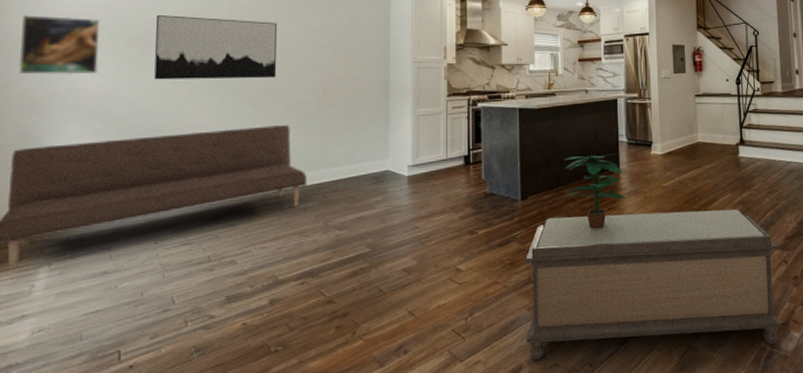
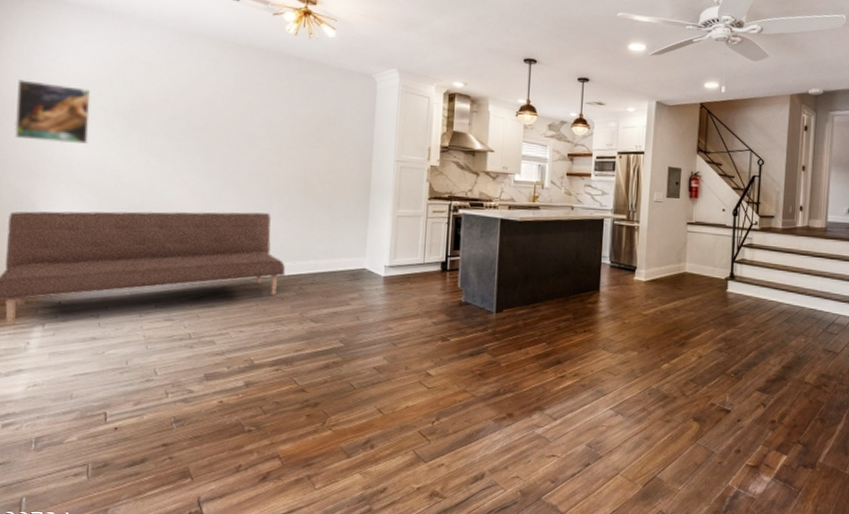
wall art: present [154,14,277,80] -> none [141,89,262,165]
bench: present [525,209,782,361] -> none [490,333,758,486]
potted plant: present [564,153,625,229] -> none [539,273,603,349]

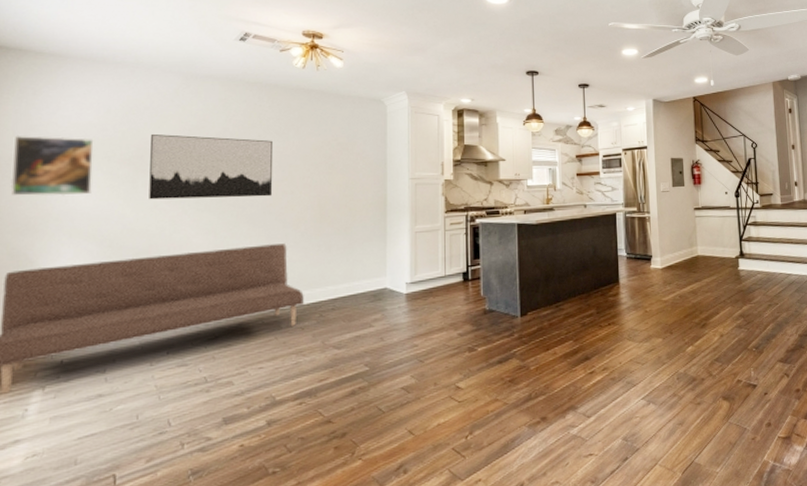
wall art: none [141,89,262,165] -> present [149,133,273,200]

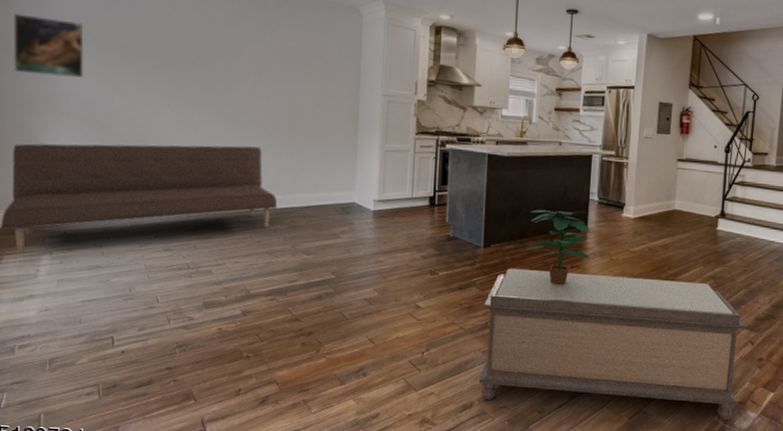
wall art: present [149,133,273,200] -> none [135,23,250,99]
bench: none [525,322,785,479] -> present [478,268,746,421]
potted plant: none [563,268,625,344] -> present [527,209,590,285]

